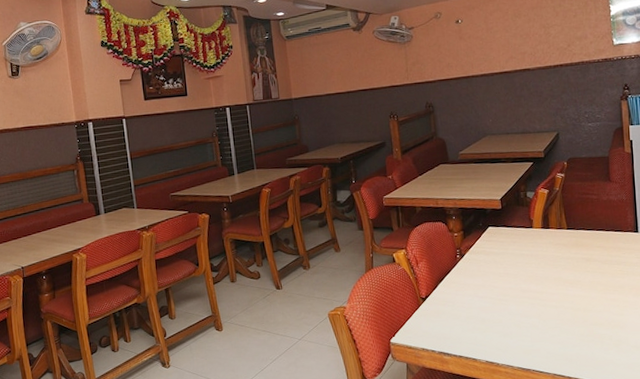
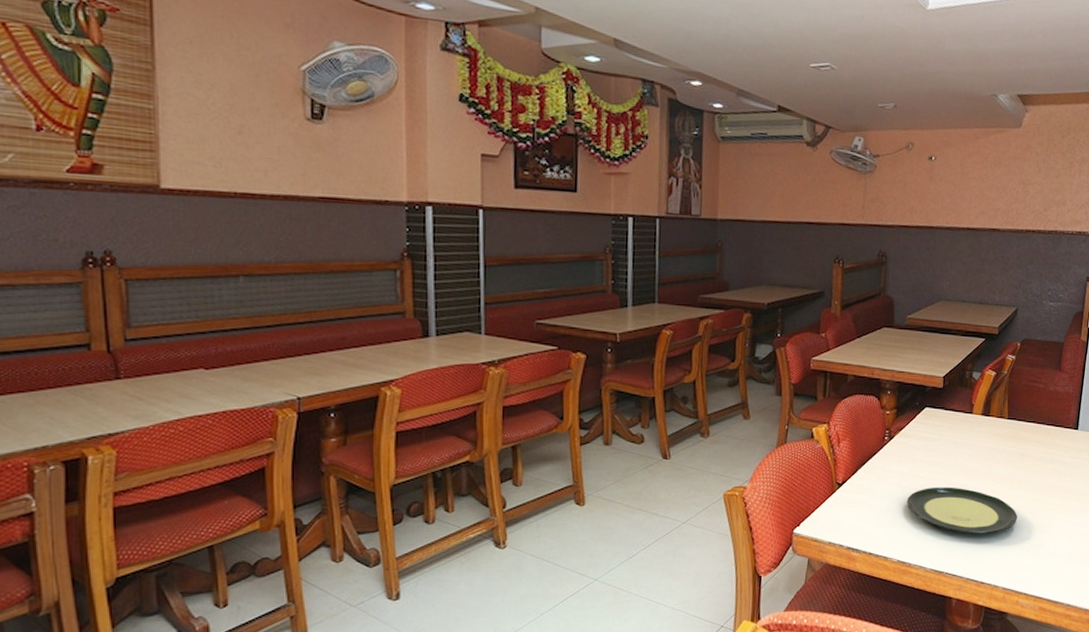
plate: none [486,293,594,334] -> present [907,486,1018,534]

